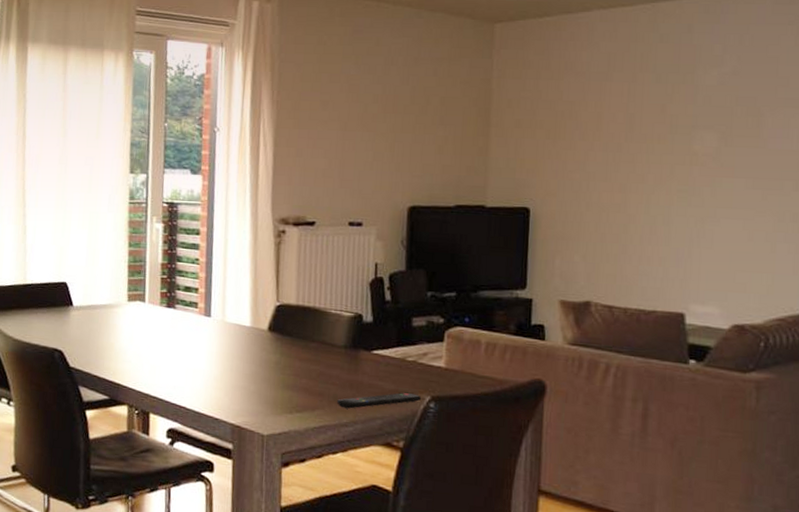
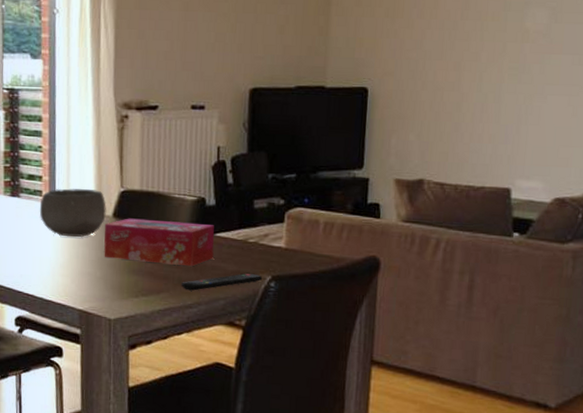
bowl: none [194,301,263,351] -> present [39,188,107,238]
tissue box: none [258,332,372,384] -> present [104,218,215,267]

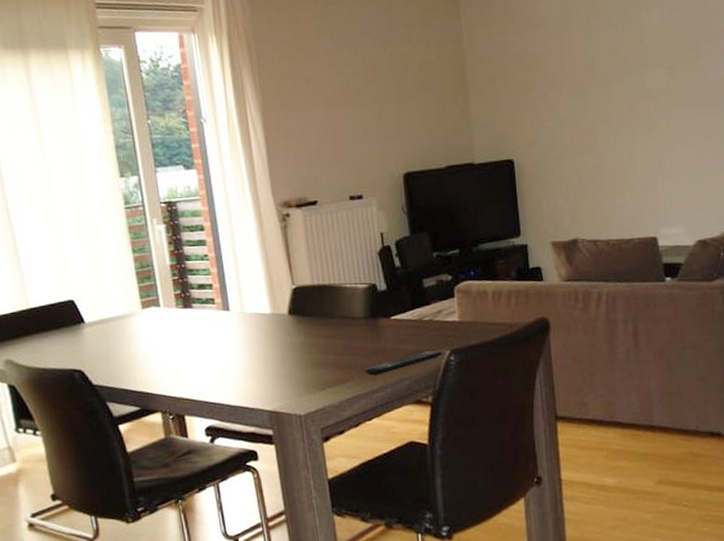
bowl: present [39,188,107,238] -> none [214,290,282,341]
tissue box: present [104,218,215,267] -> none [281,309,392,356]

